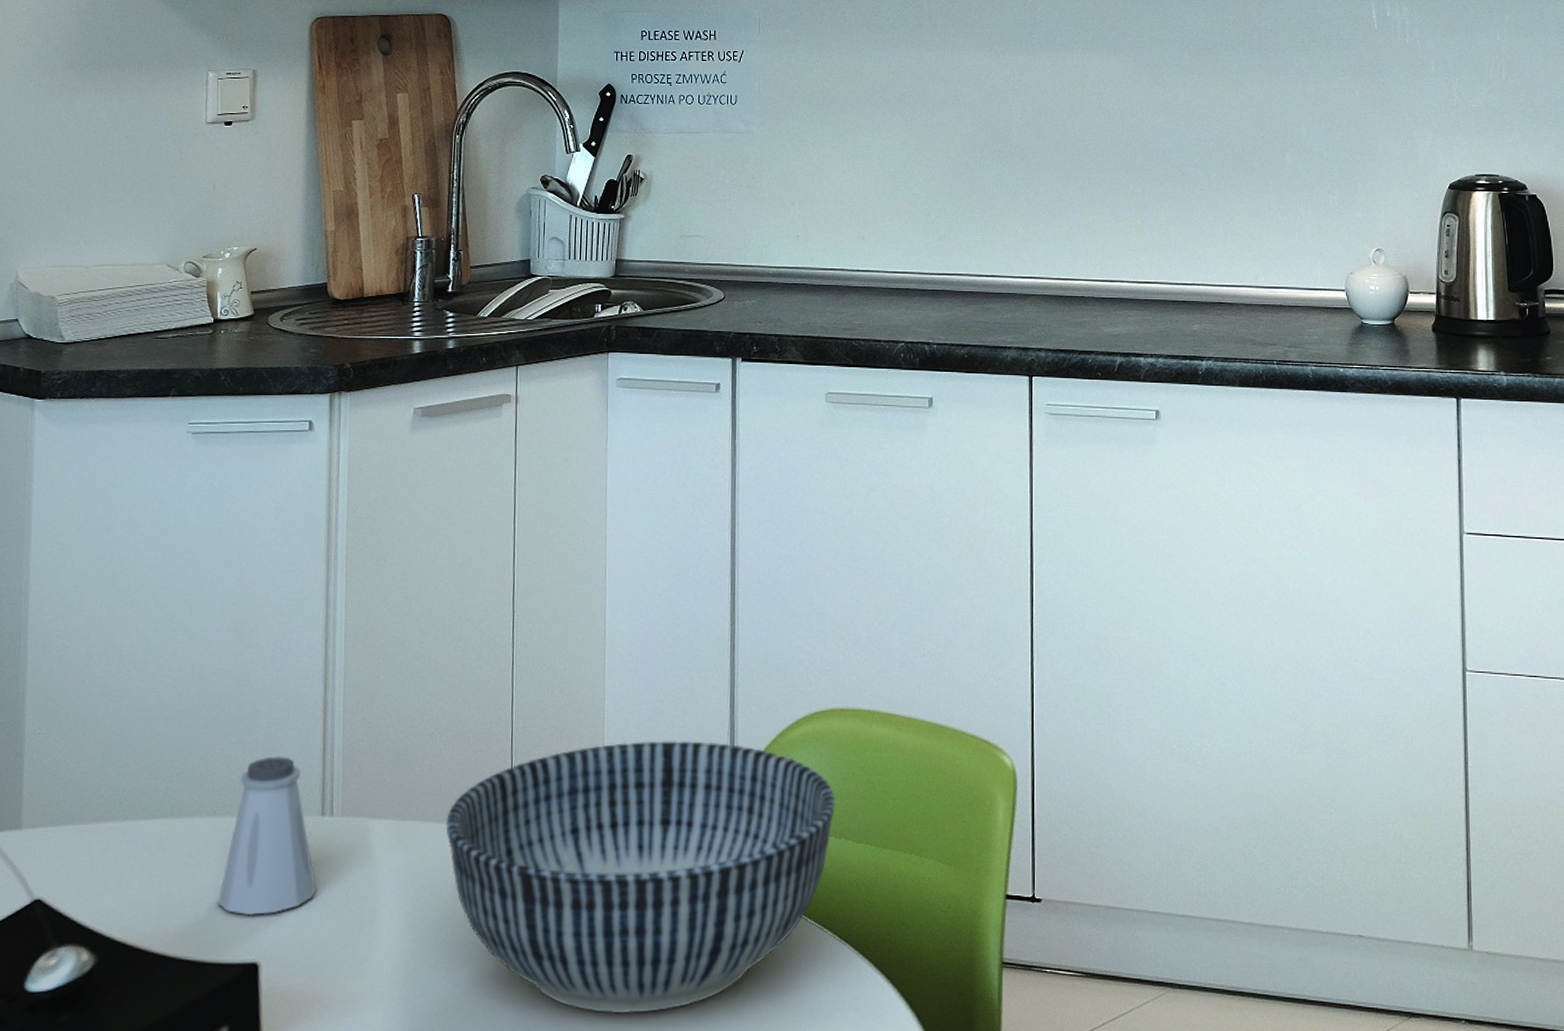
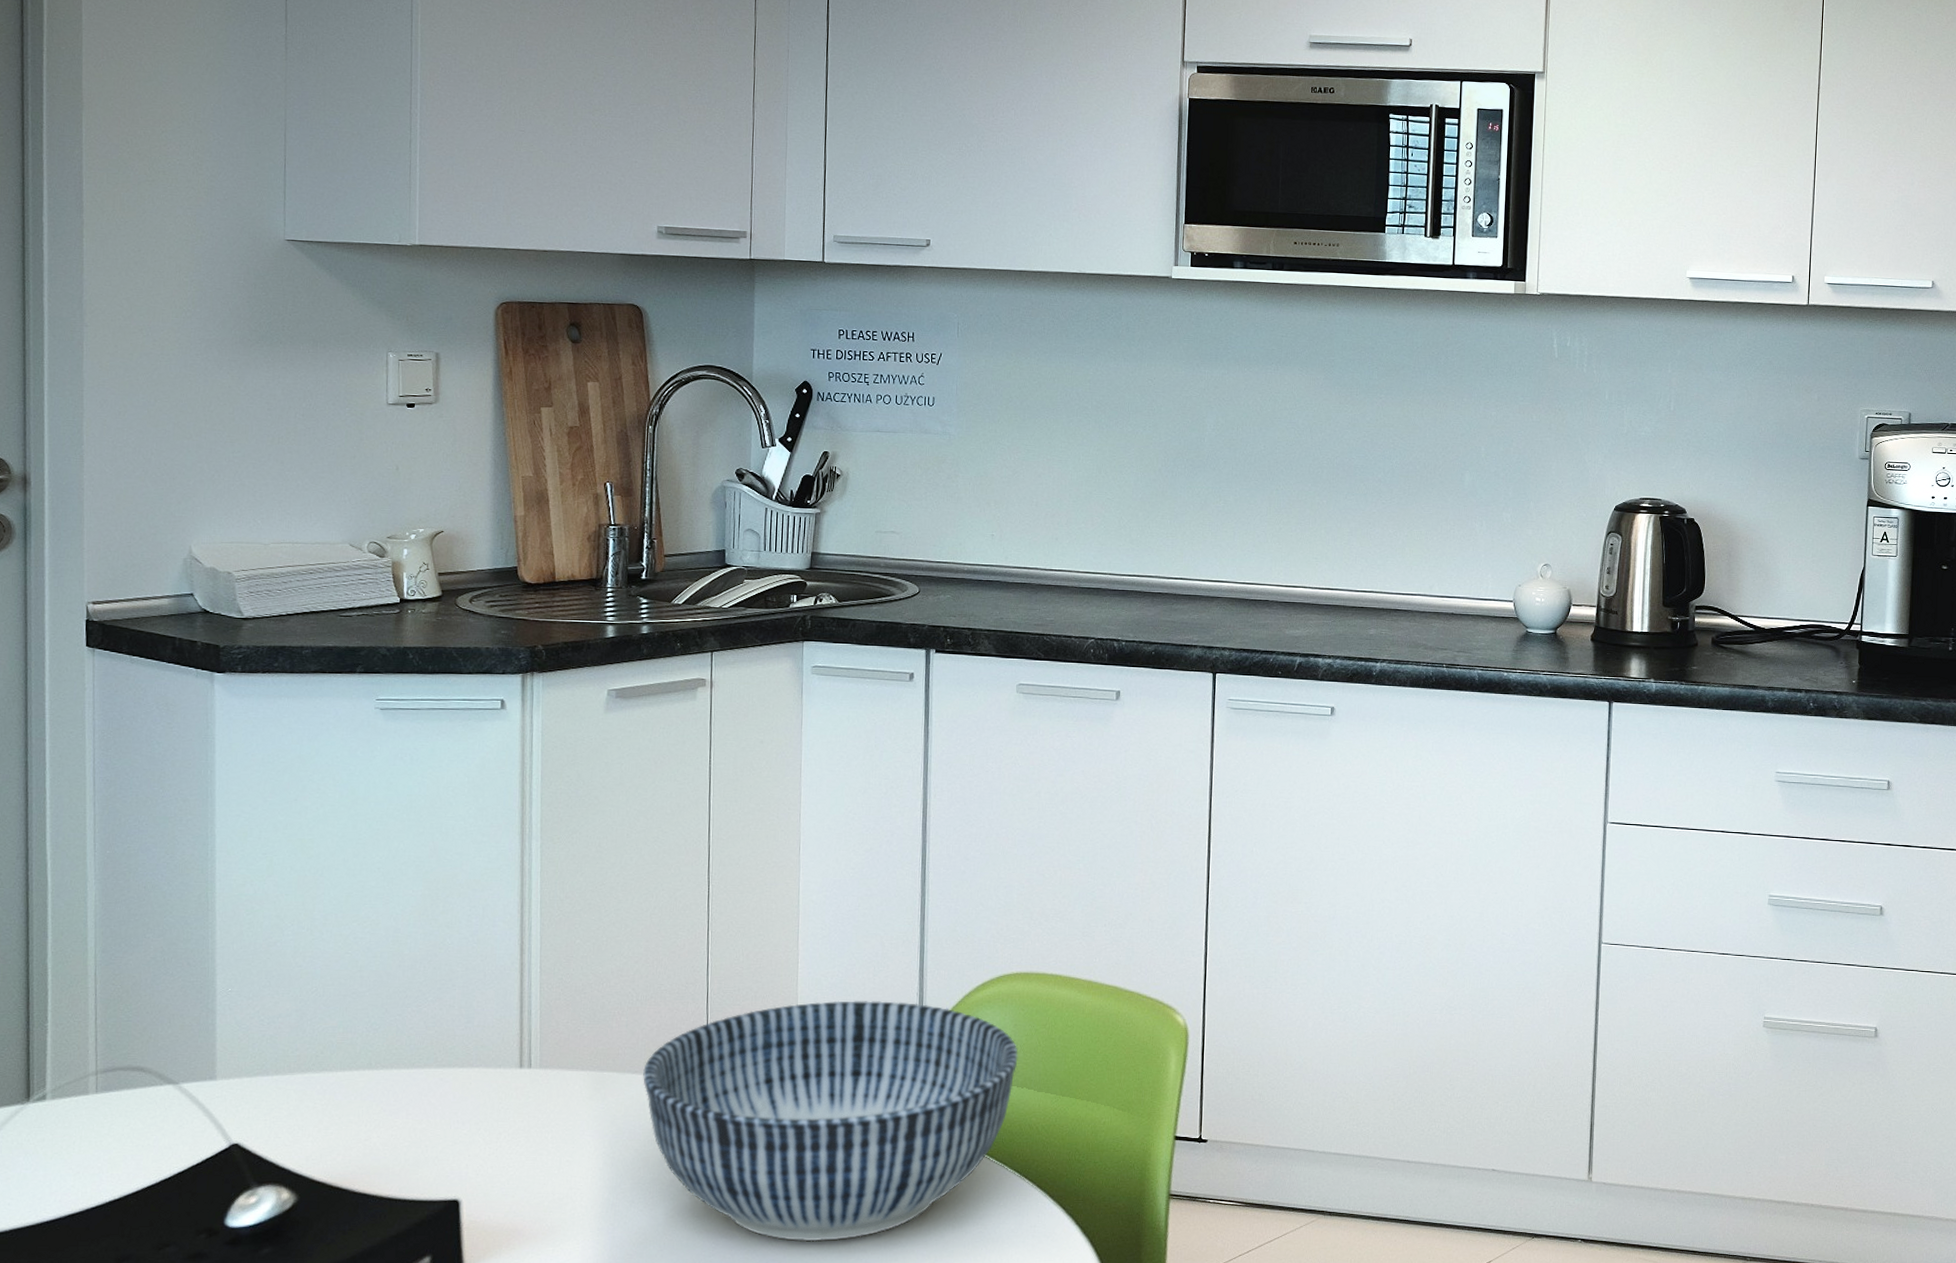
saltshaker: present [218,756,316,916] -> none [418,1013,515,1158]

